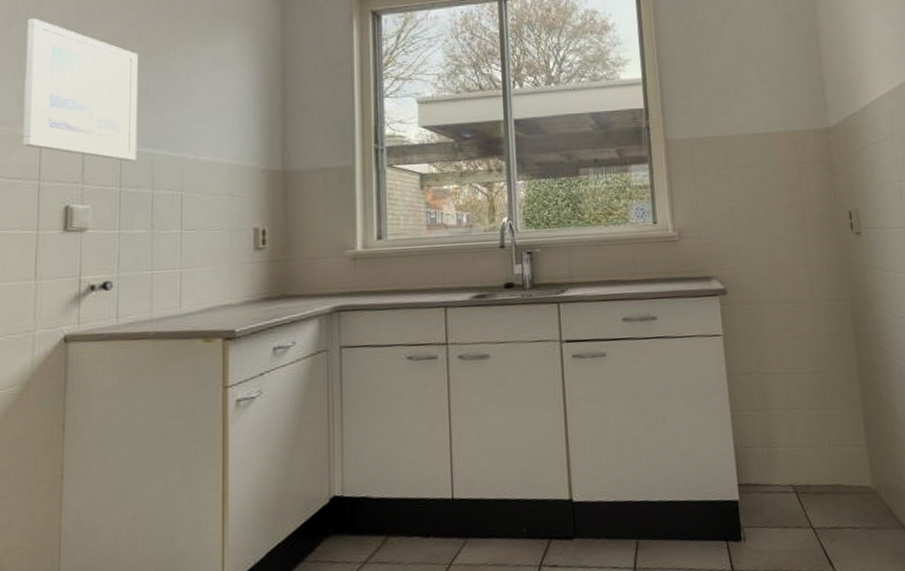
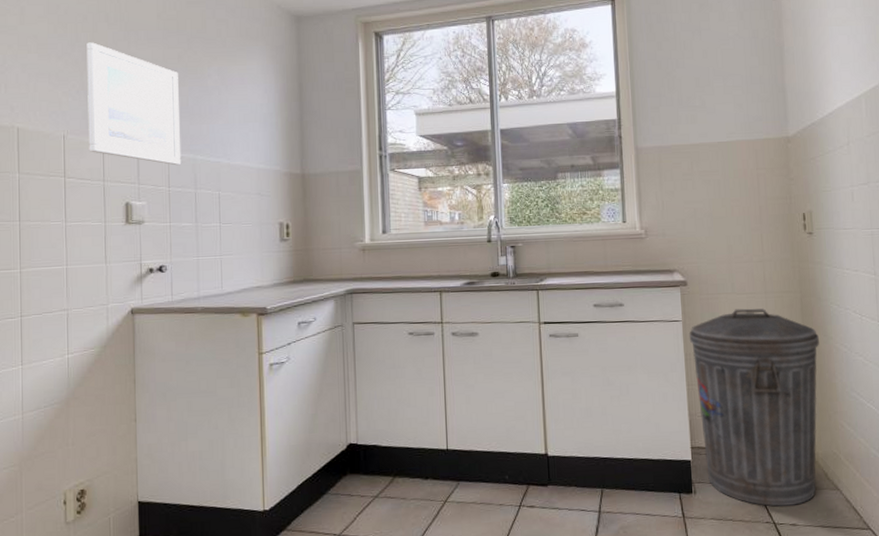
trash can: none [730,319,880,553] -> present [689,308,819,507]

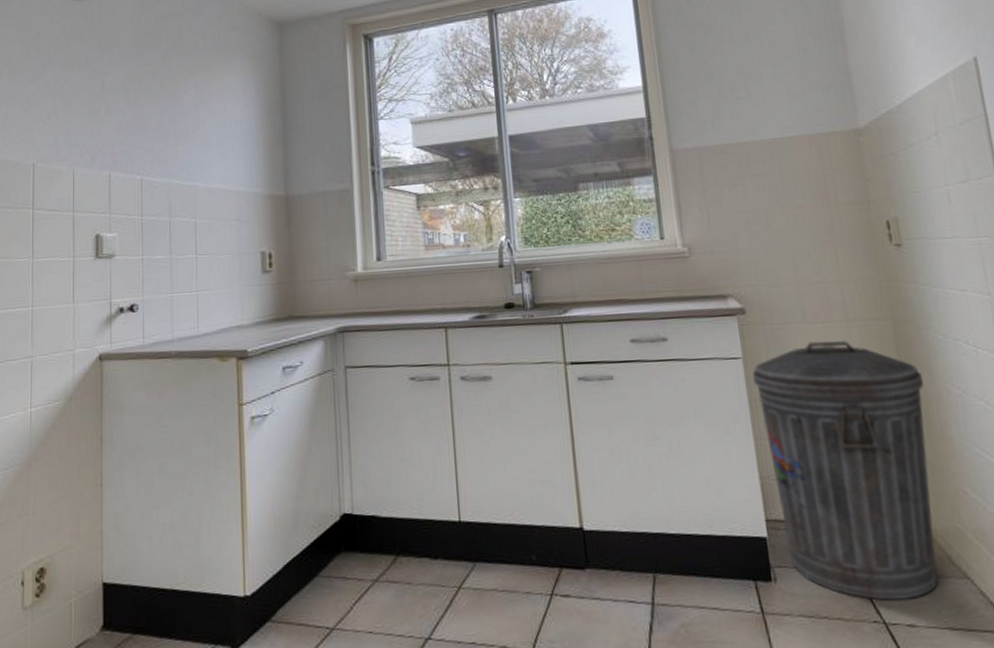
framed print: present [87,42,182,166] -> none [59,63,156,192]

